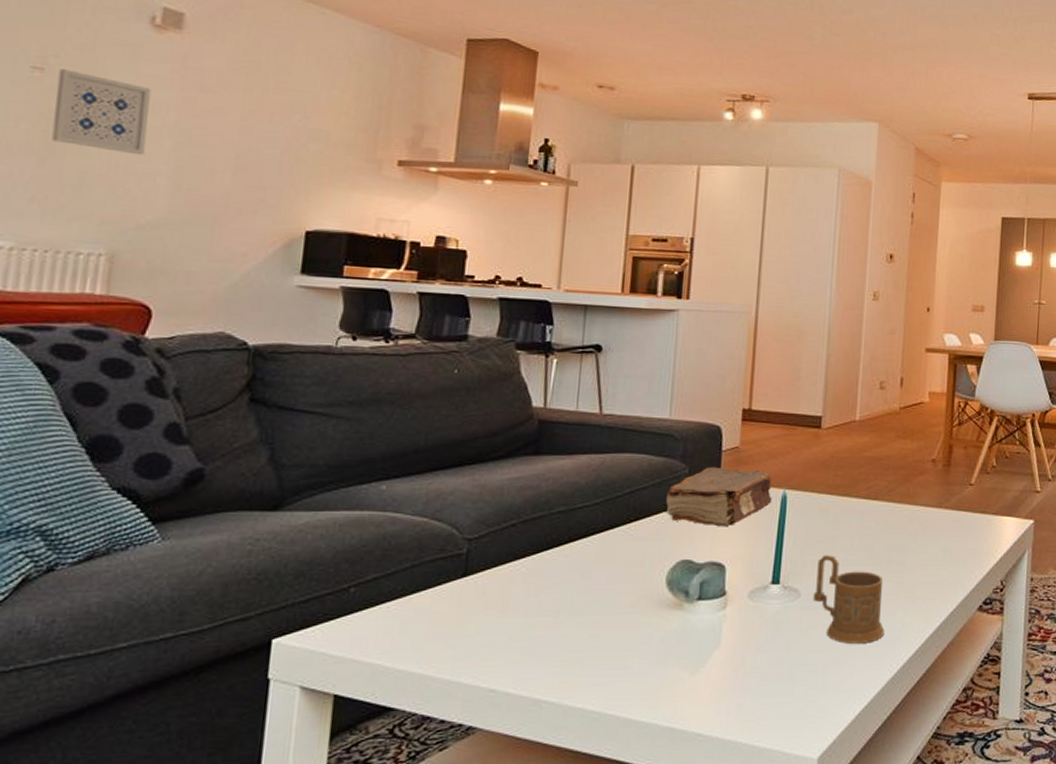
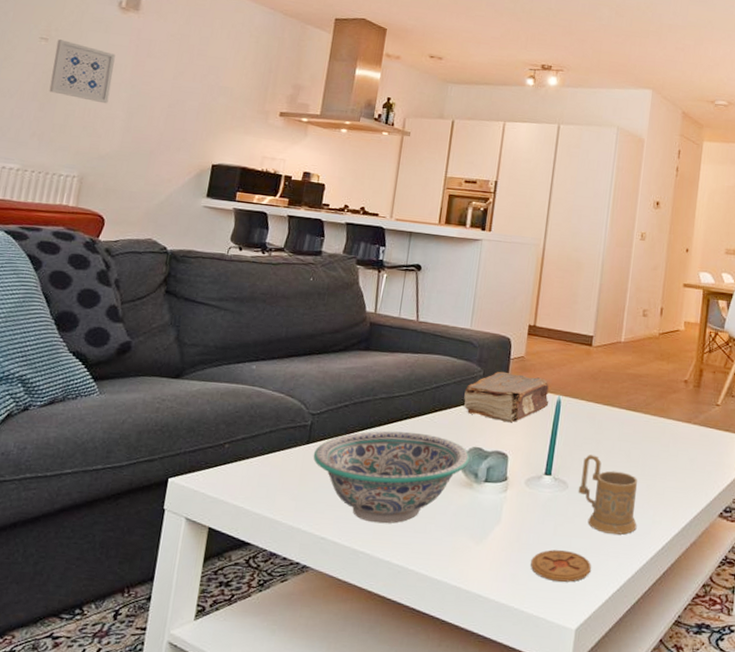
decorative bowl: none [472,549,678,664] -> present [313,430,470,524]
coaster: none [760,668,833,706] -> present [530,549,591,582]

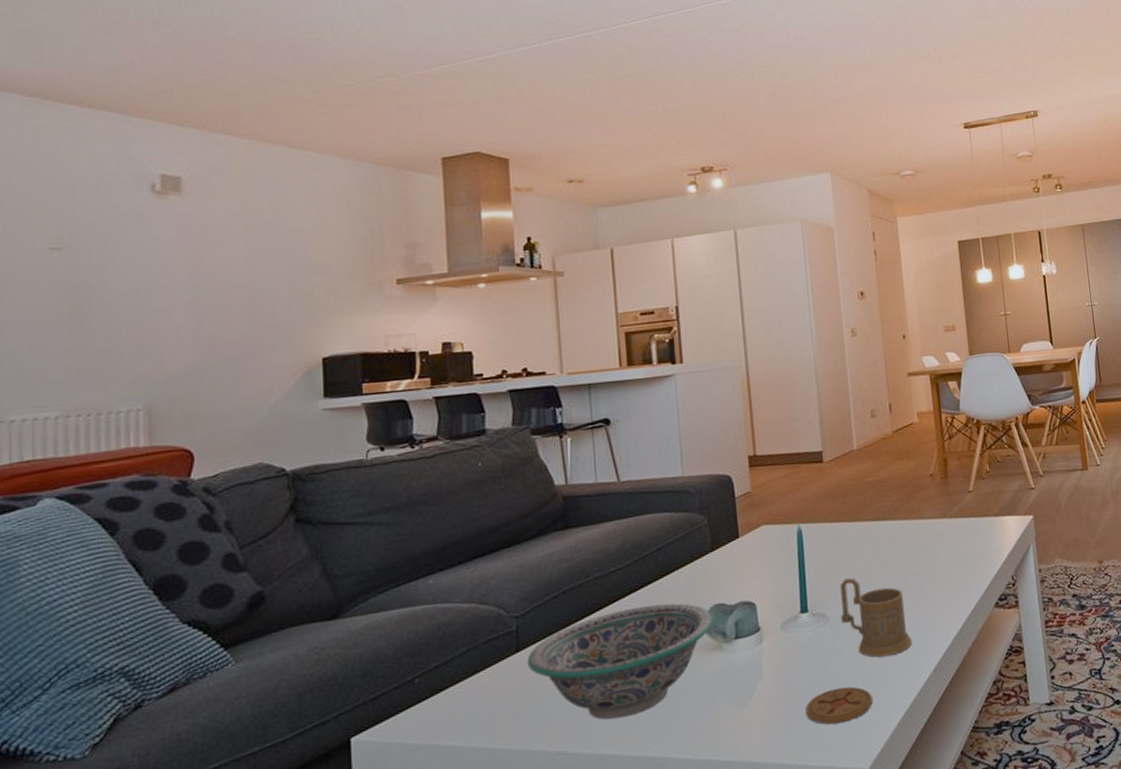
wall art: present [49,39,115,104] -> none [75,245,164,314]
book: present [464,371,550,423] -> none [691,510,789,570]

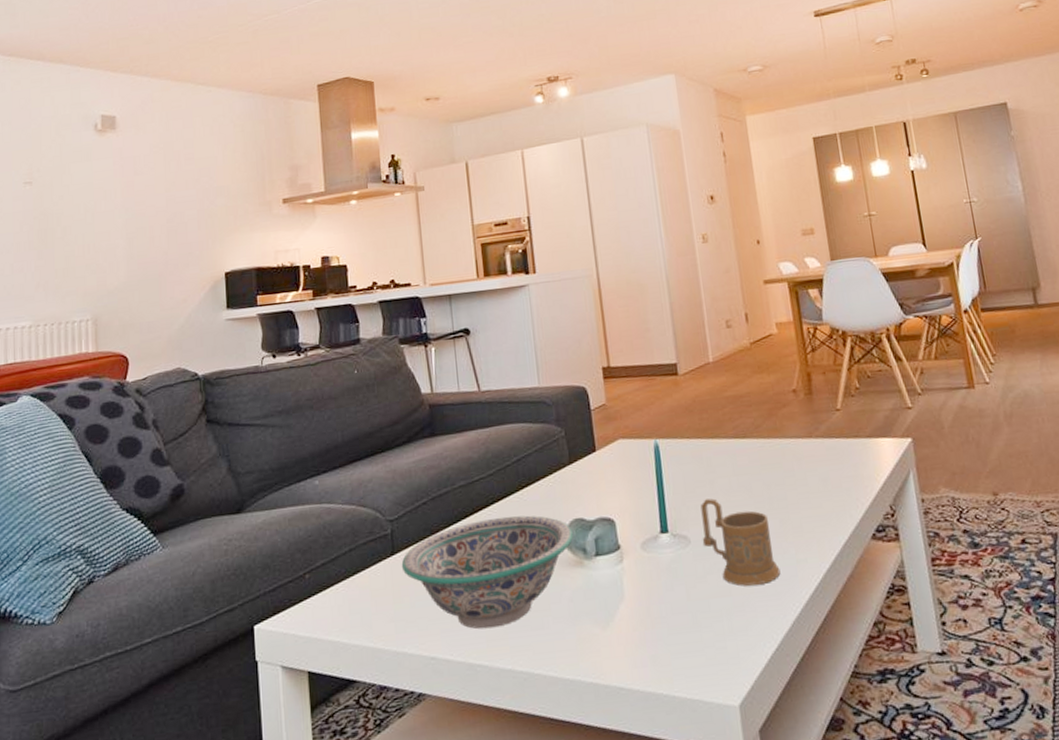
coaster: present [805,686,873,725] -> none [669,615,740,655]

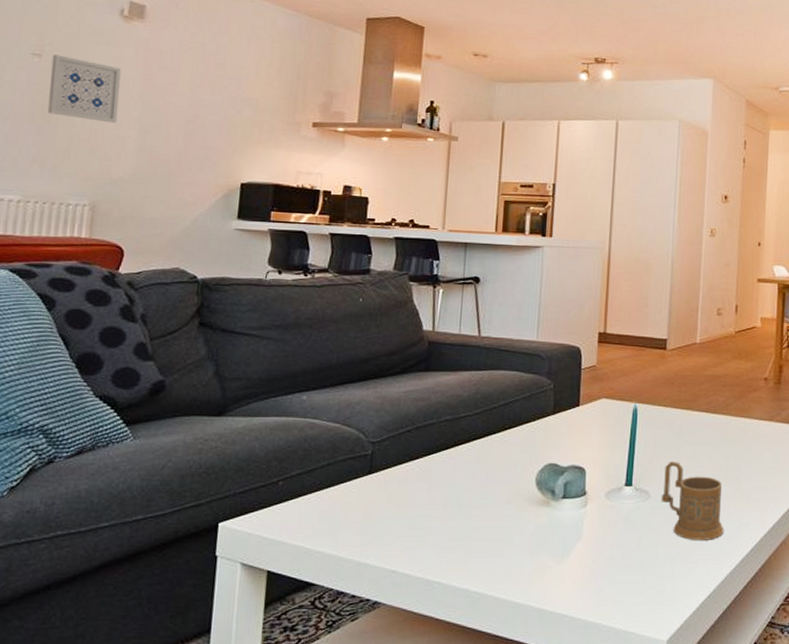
wall art: none [41,179,105,237] -> present [47,55,121,124]
decorative bowl: present [401,515,573,629] -> none [376,453,545,551]

